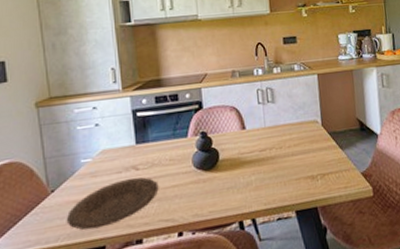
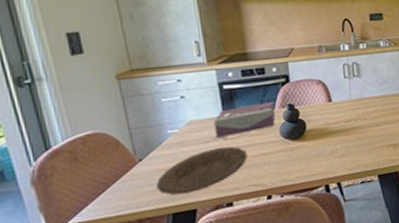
tissue box: none [127,129,188,167] -> present [214,102,275,137]

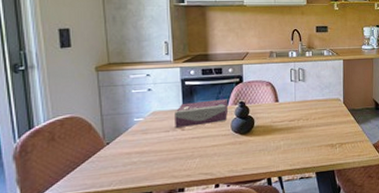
plate: present [156,146,248,195] -> none [118,136,201,178]

